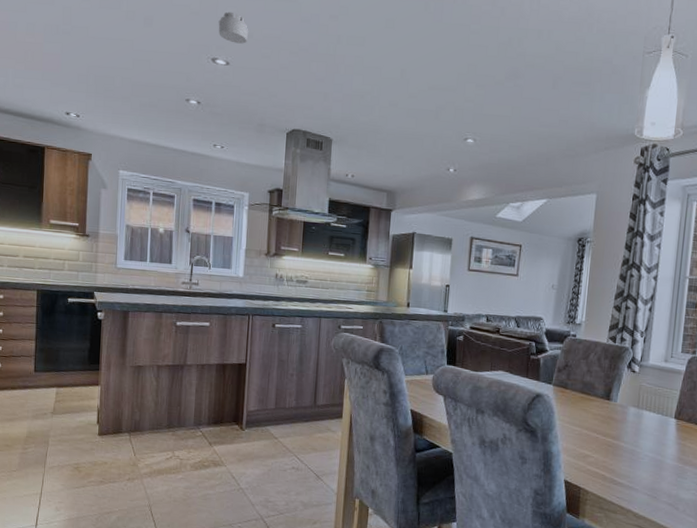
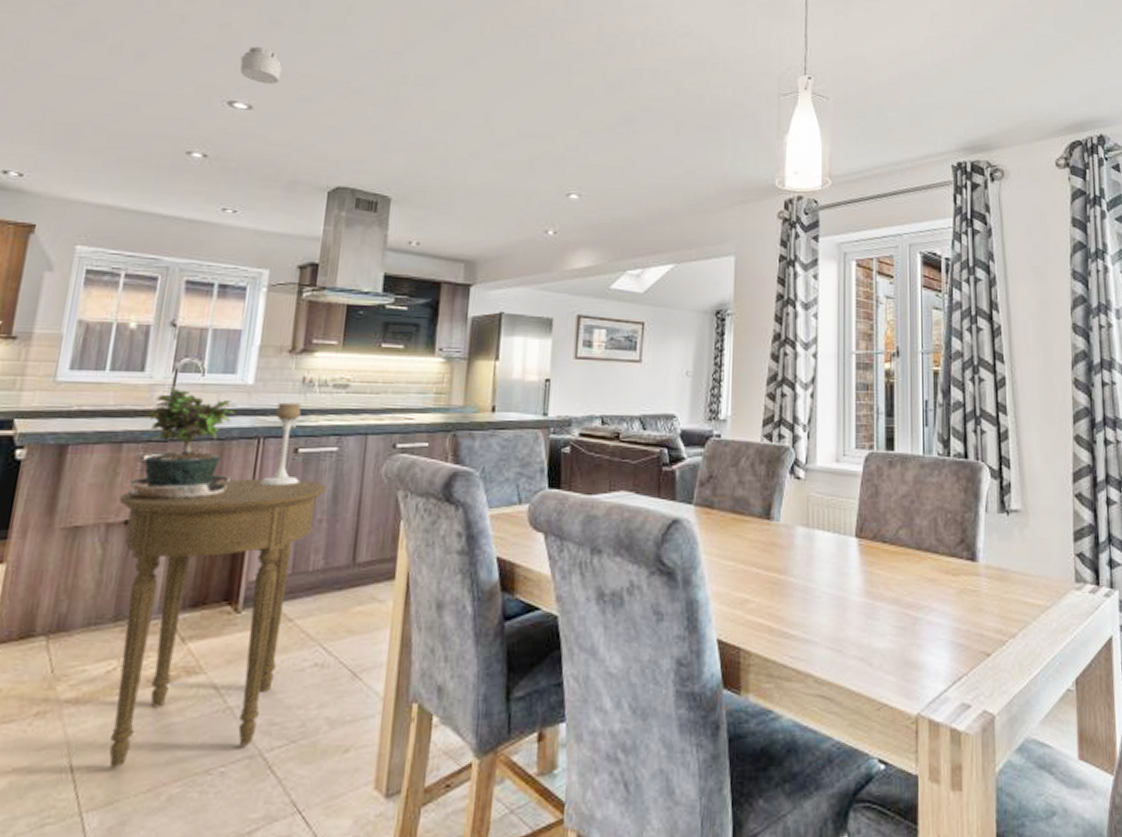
side table: none [164,342,295,516] -> present [109,478,326,768]
potted plant: none [168,276,233,353] -> present [128,387,236,499]
candle holder: none [252,291,277,349] -> present [261,402,302,485]

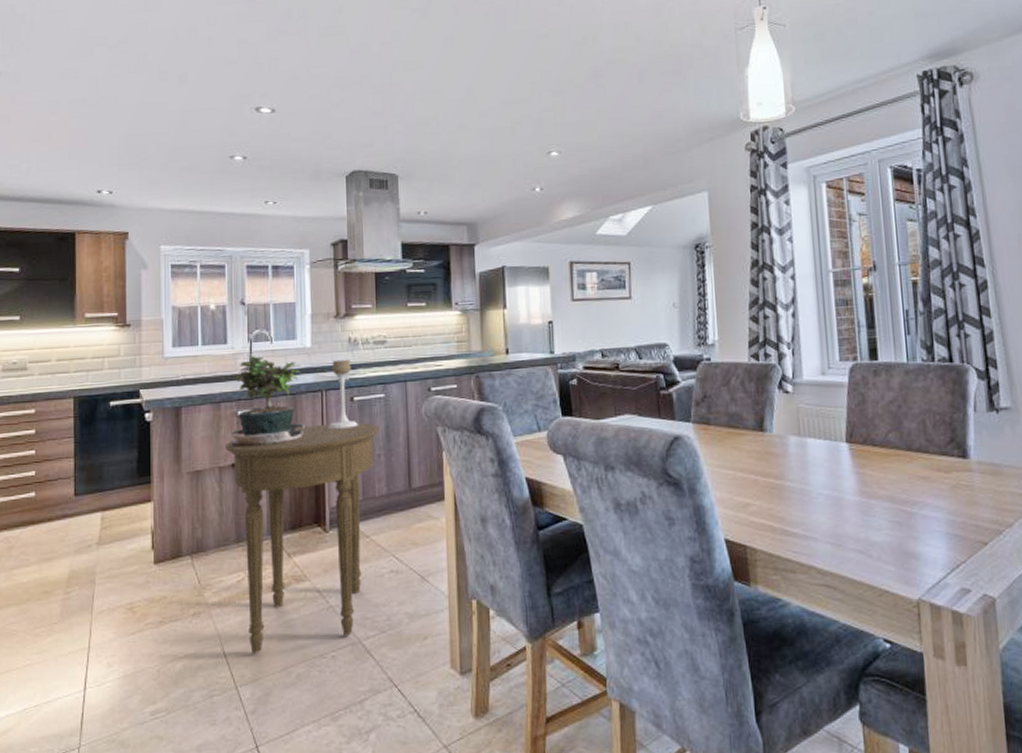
smoke detector: present [240,46,283,84] -> none [259,55,294,88]

